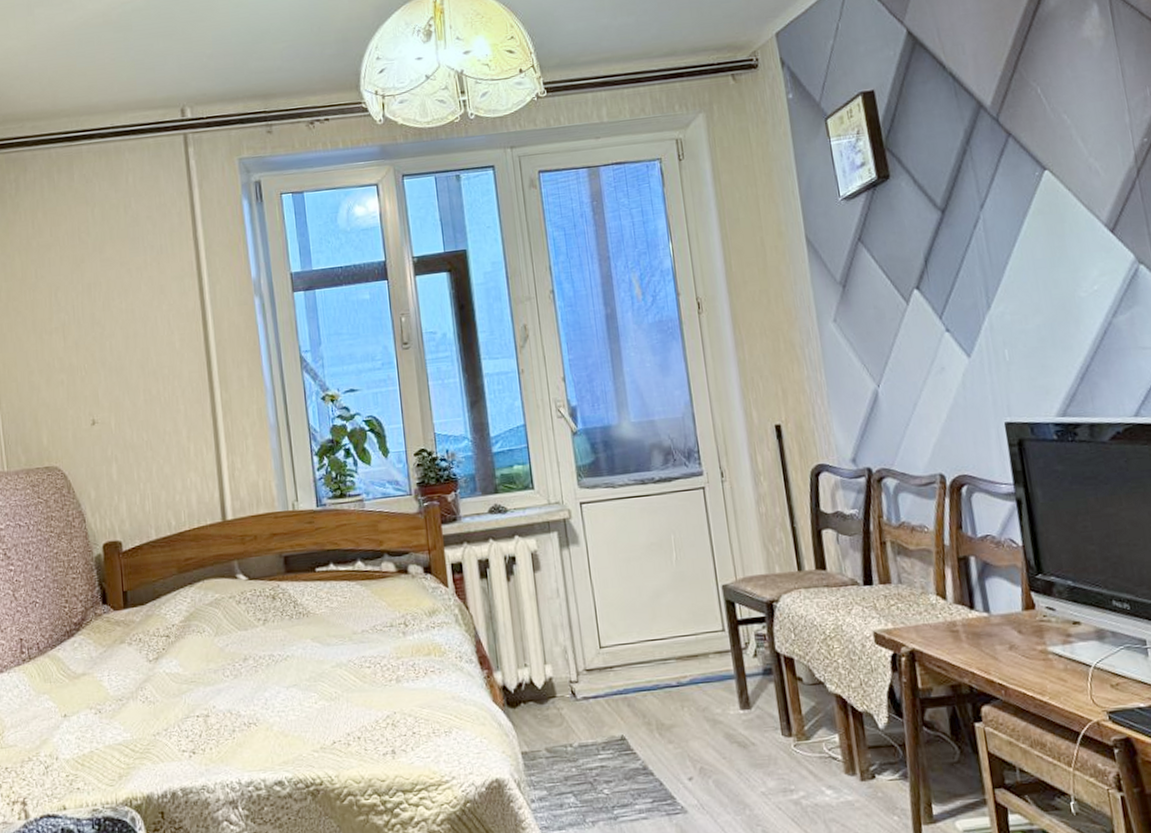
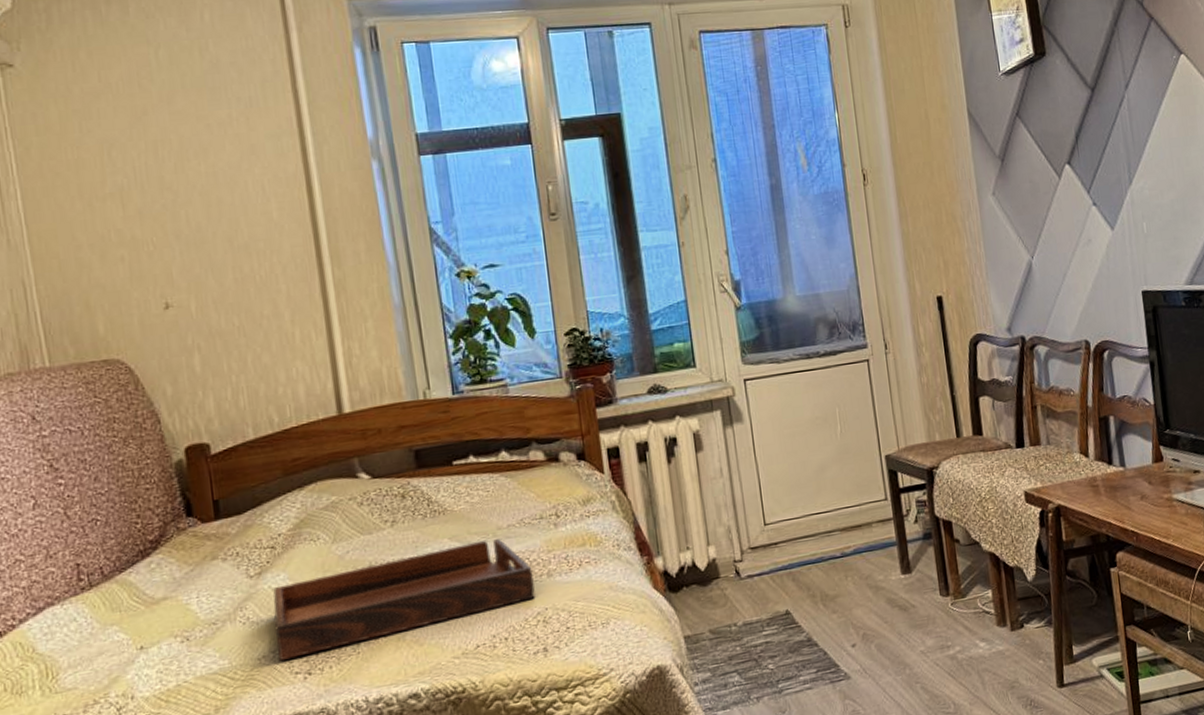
serving tray: none [167,643,385,738] -> present [273,539,535,661]

